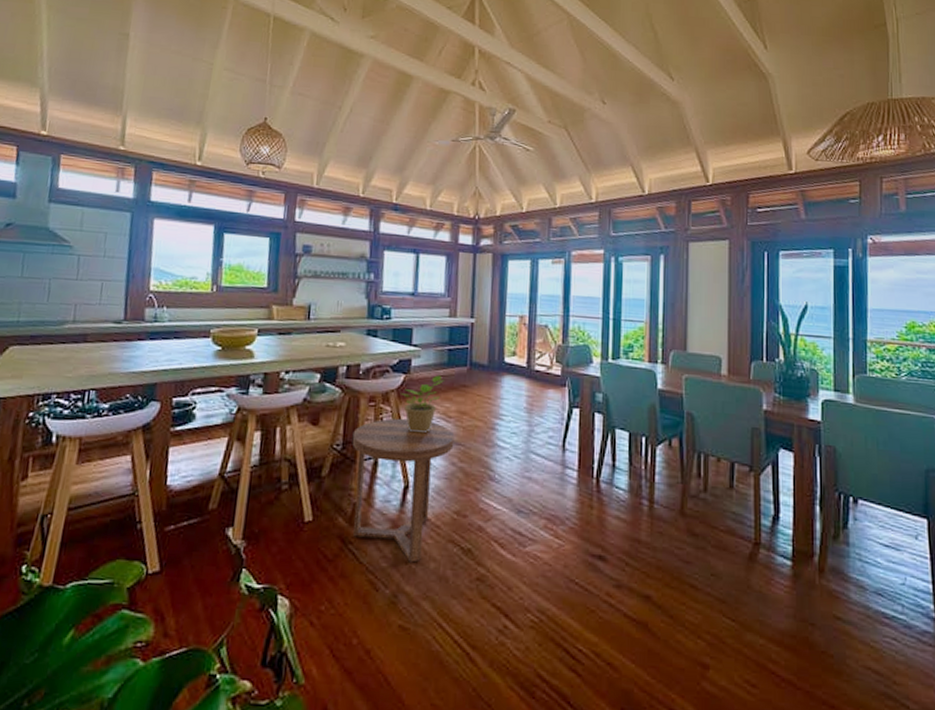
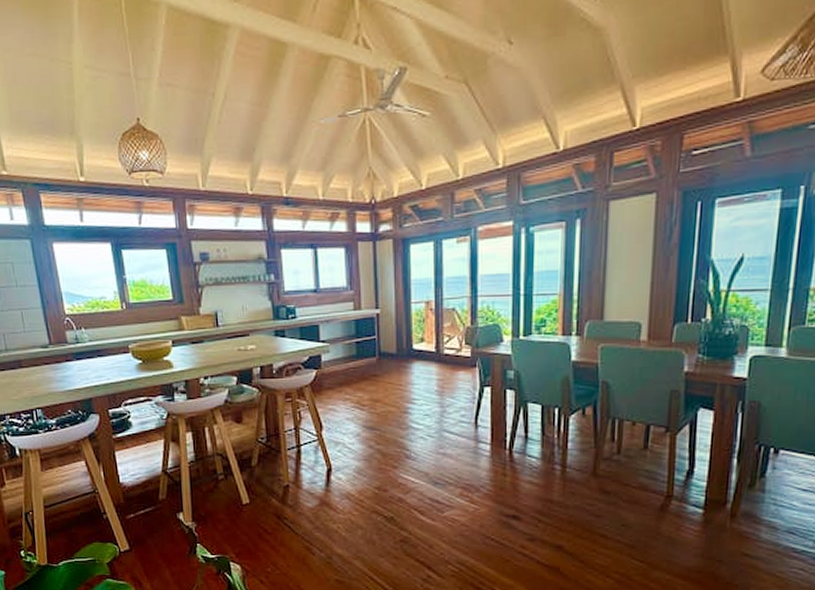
side table: present [352,418,455,563] -> none [274,410,370,531]
potted plant: present [401,375,444,434] -> none [315,367,355,422]

